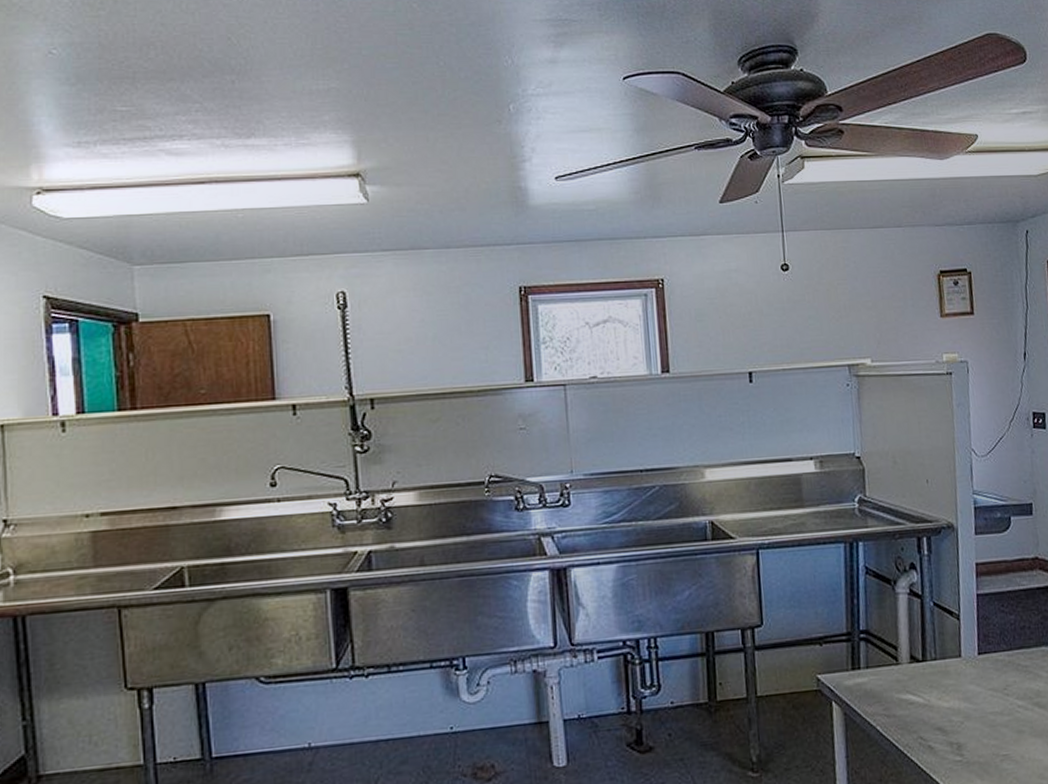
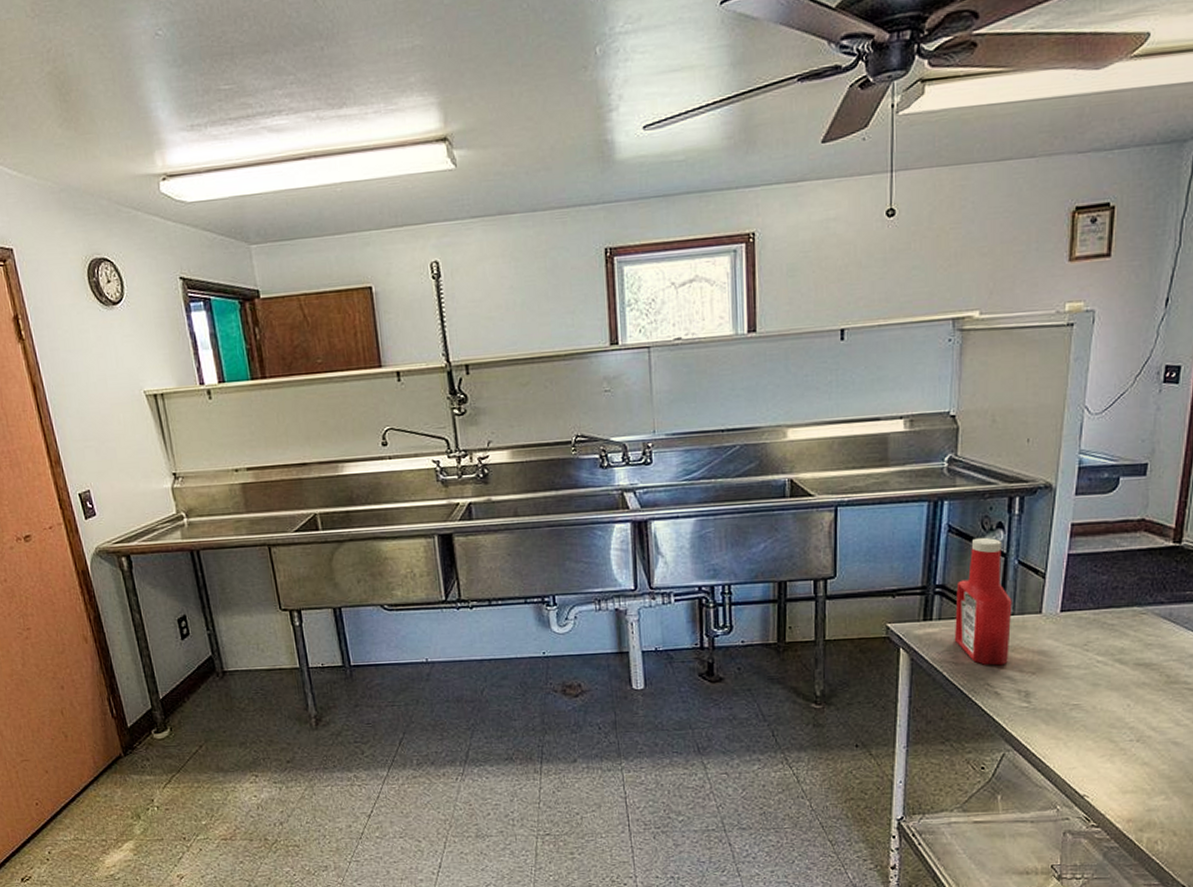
ketchup bottle: none [879,579,937,717] -> present [954,537,1012,666]

